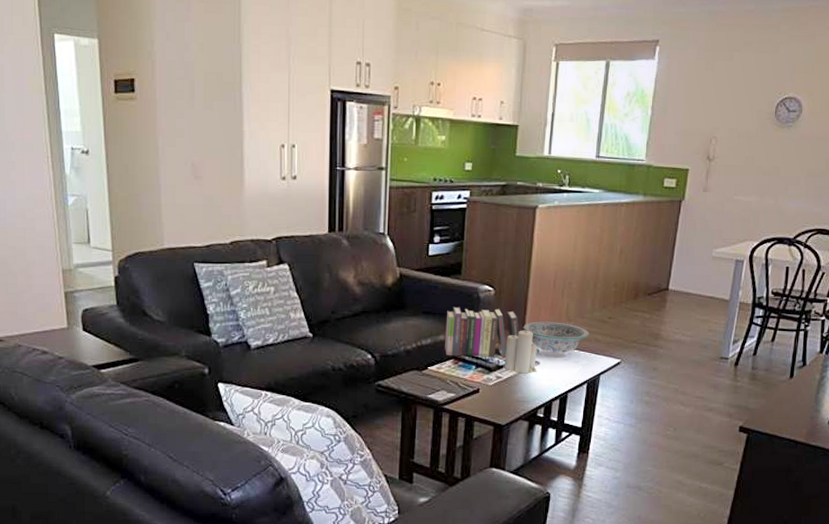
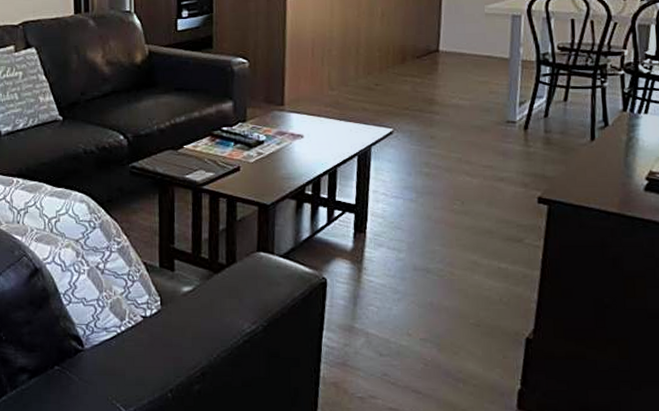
books: present [445,307,520,358] -> none [199,81,279,133]
candle: present [503,328,537,374] -> none [263,100,300,149]
decorative bowl: present [523,321,589,358] -> none [282,92,355,130]

